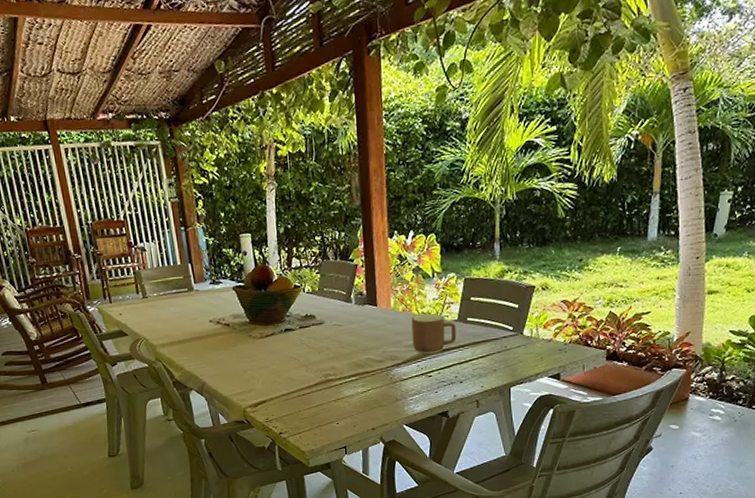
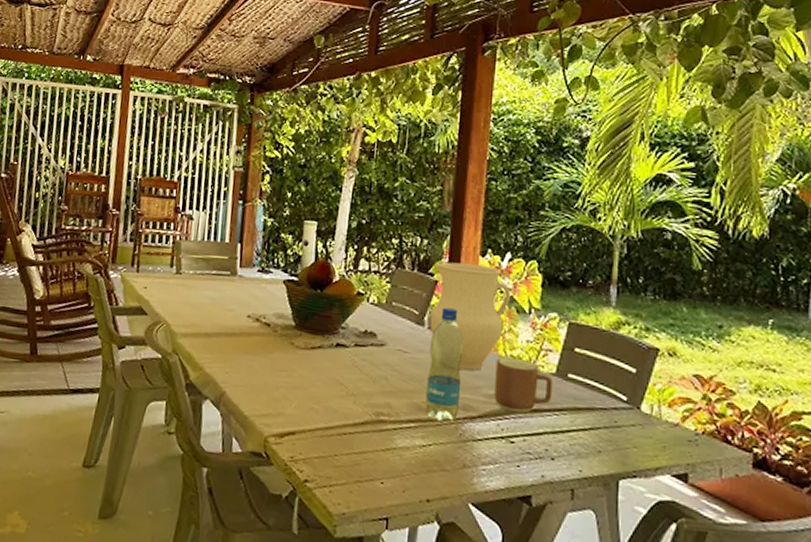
pitcher: none [352,245,417,330] -> present [429,262,511,371]
bottle: none [358,284,387,372] -> present [425,307,464,422]

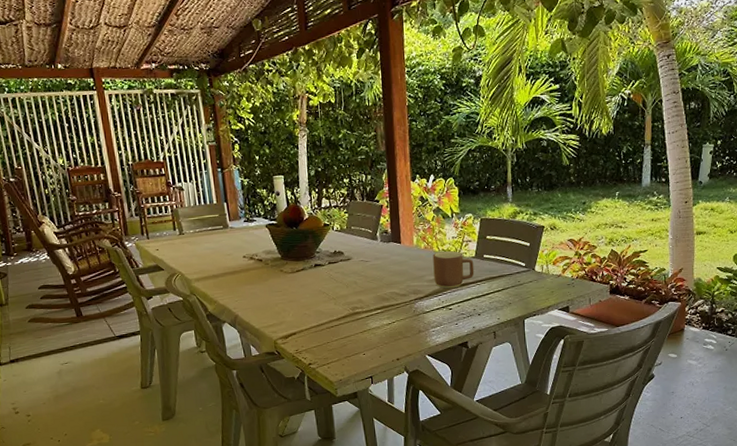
bottle: present [425,307,464,422] -> none [383,223,411,305]
pitcher: present [429,262,511,371] -> none [378,187,437,266]

